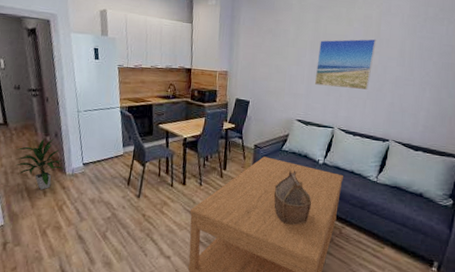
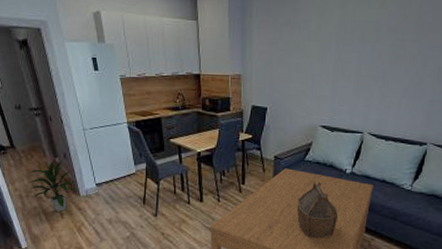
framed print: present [314,38,377,90] -> none [340,23,416,86]

